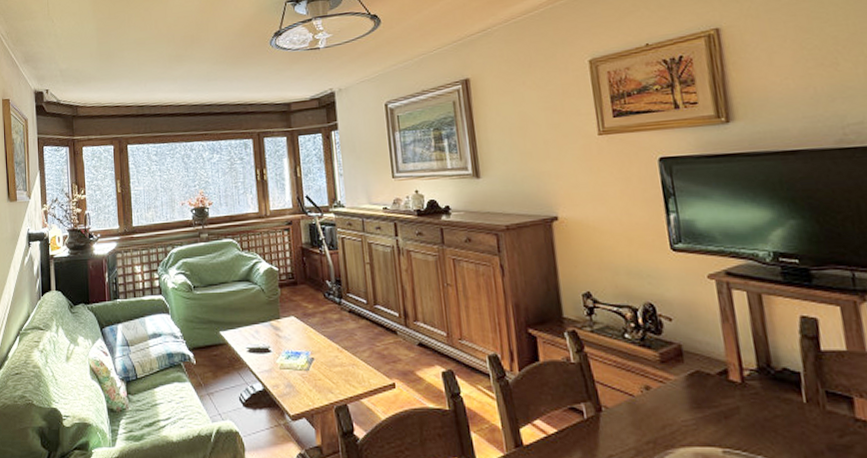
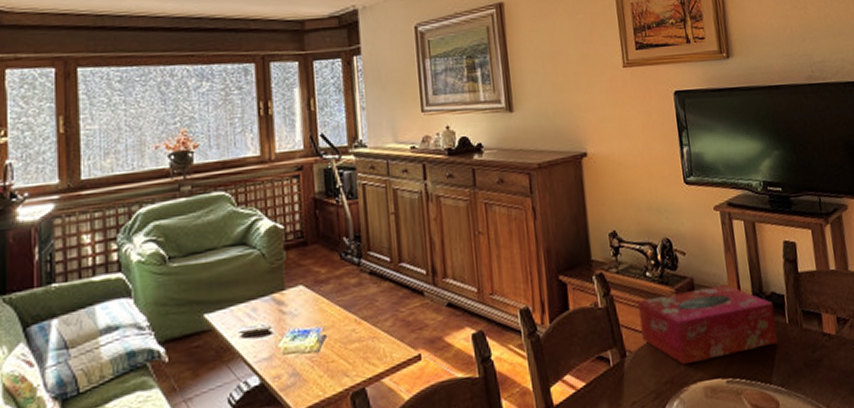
tissue box: none [615,355,791,428] -> present [638,284,778,366]

